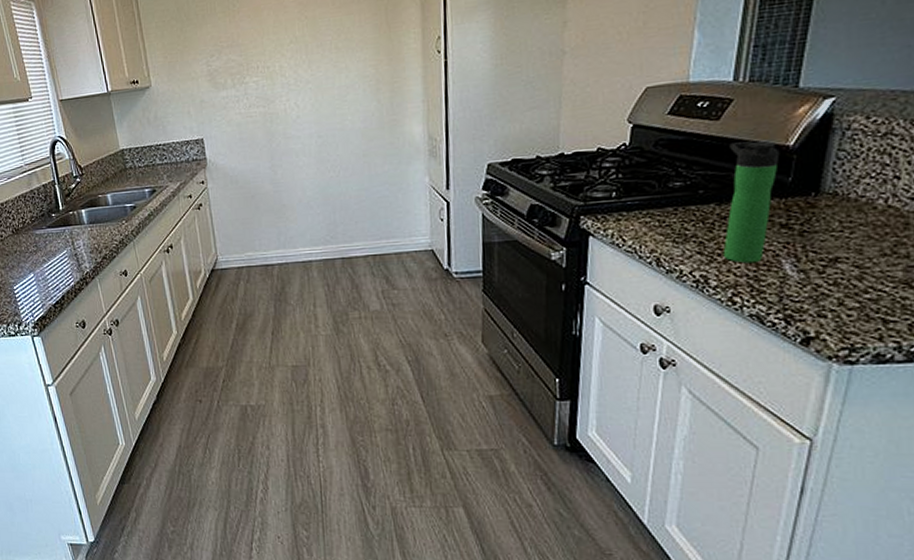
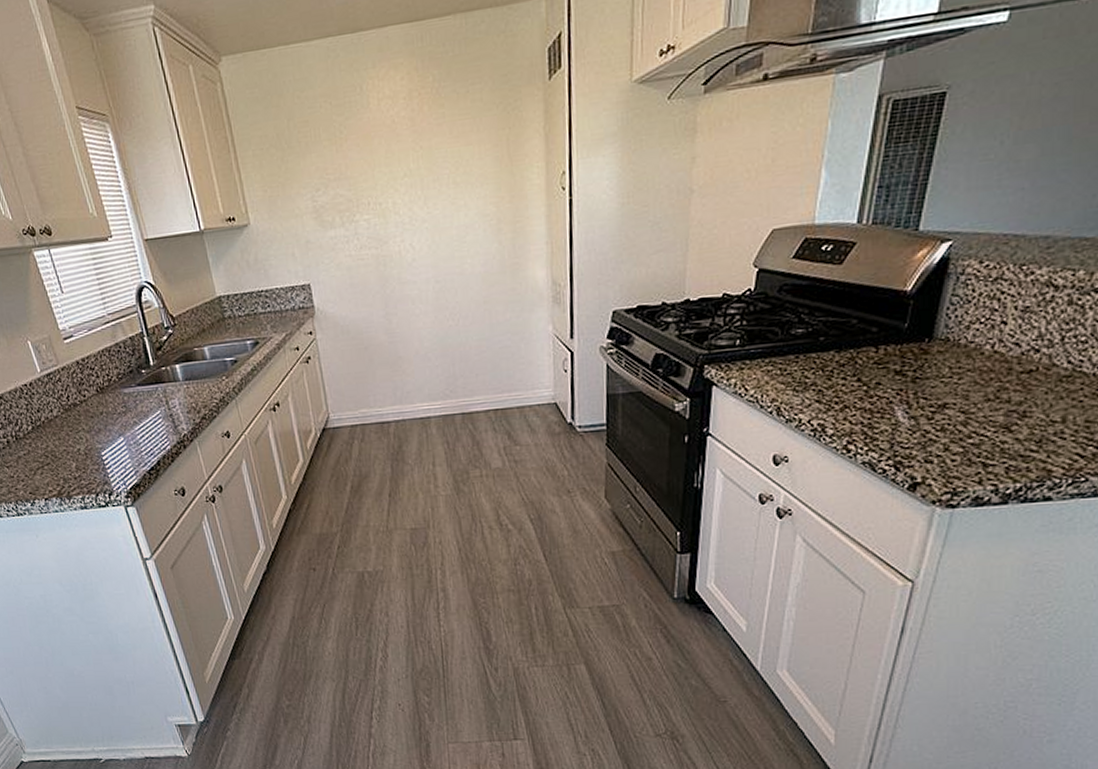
bottle: present [722,141,780,264] -> none [840,286,898,411]

